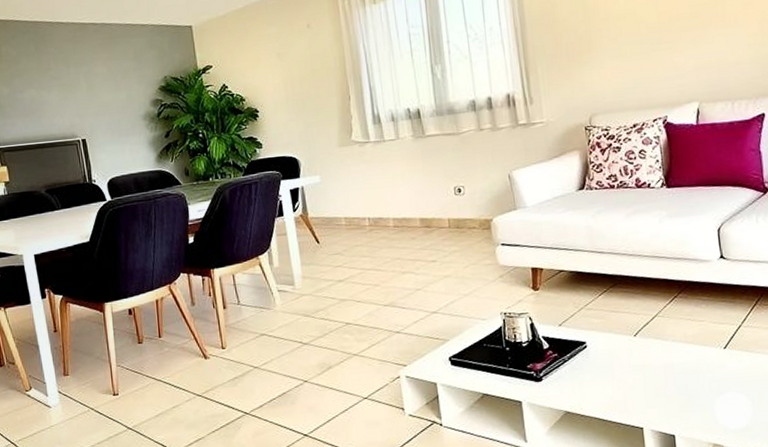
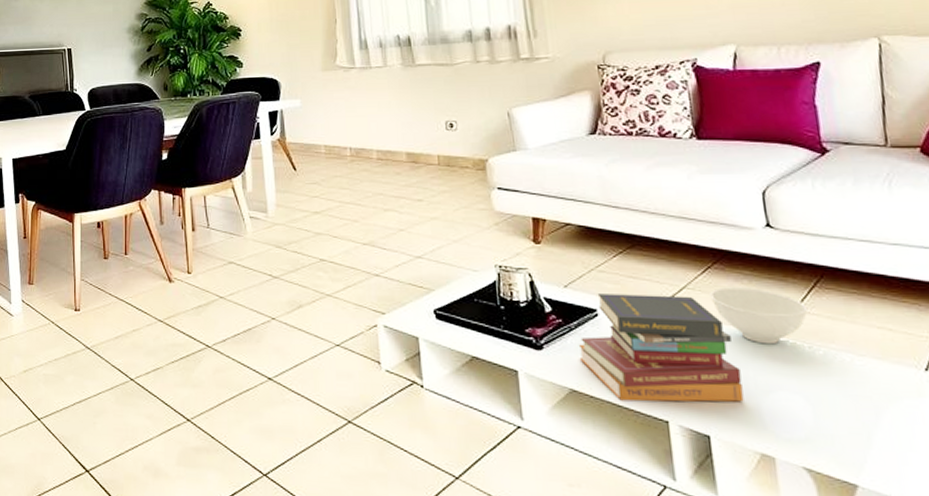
books: none [571,323,701,416] -> present [578,294,744,402]
bowl: none [676,310,751,356] -> present [709,287,809,345]

